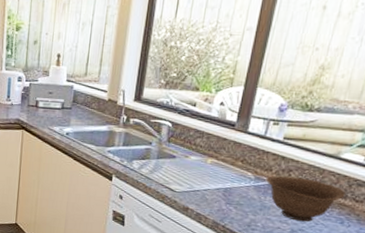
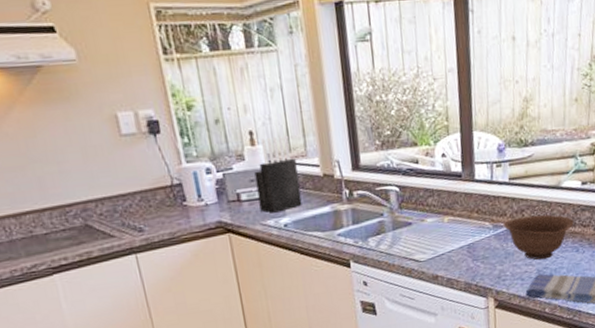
knife block: none [51,61,89,122] -> present [254,135,302,213]

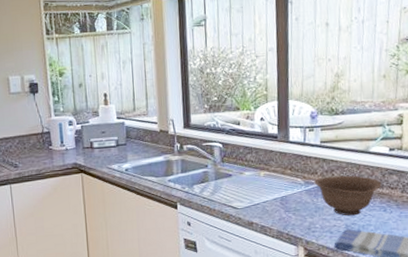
knife block: present [254,135,302,213] -> none [105,97,141,159]

